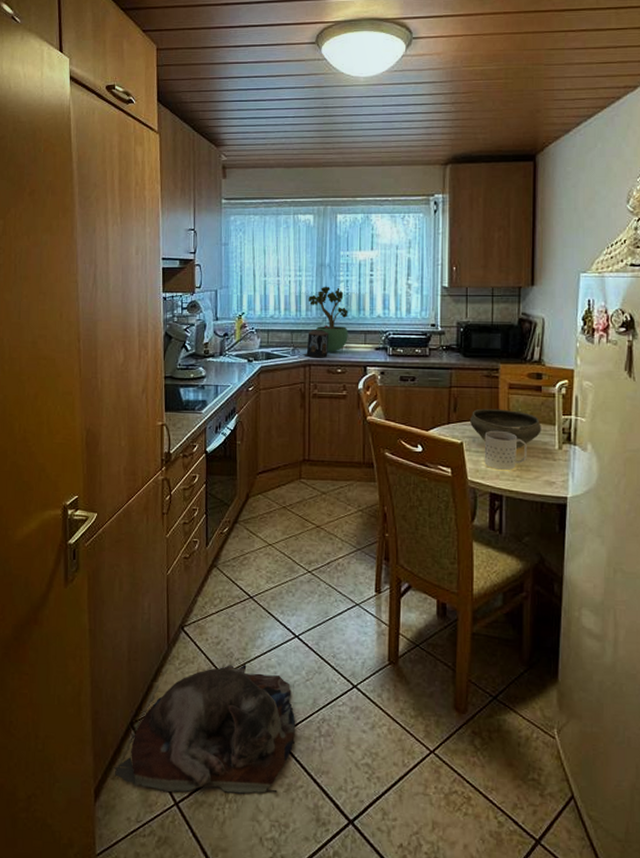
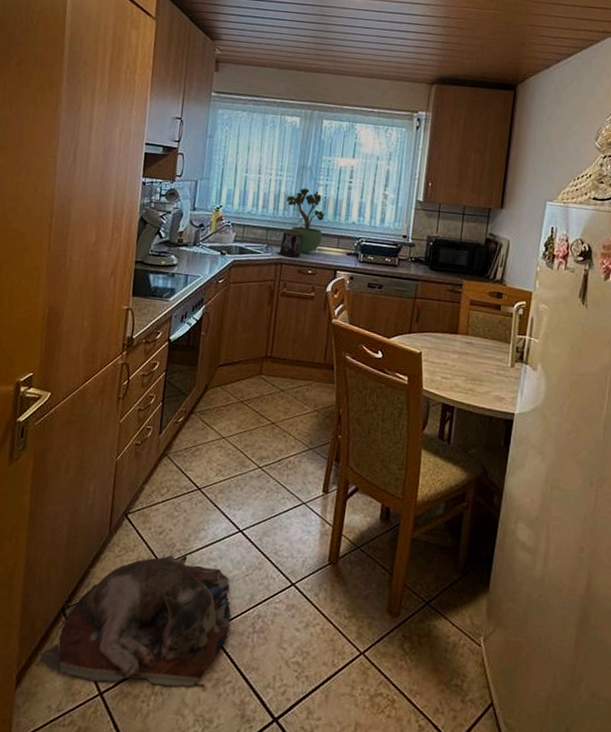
bowl: present [469,408,541,451] -> none [429,321,497,365]
mug: present [484,430,527,471] -> none [440,343,482,384]

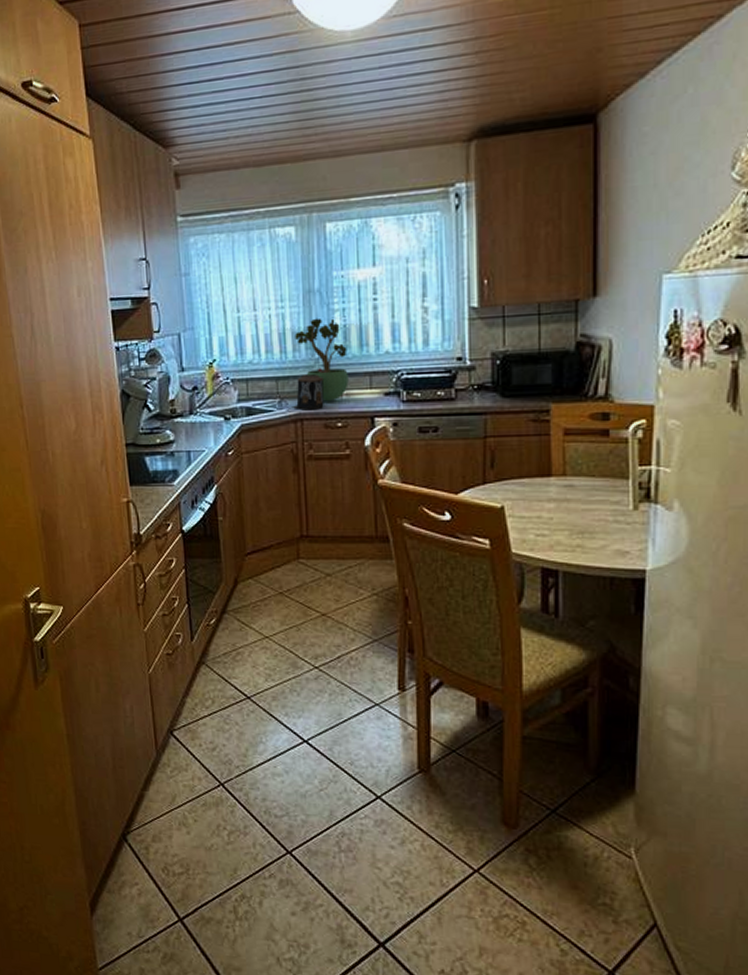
cat bed: present [38,555,231,688] -> none [107,773,311,912]

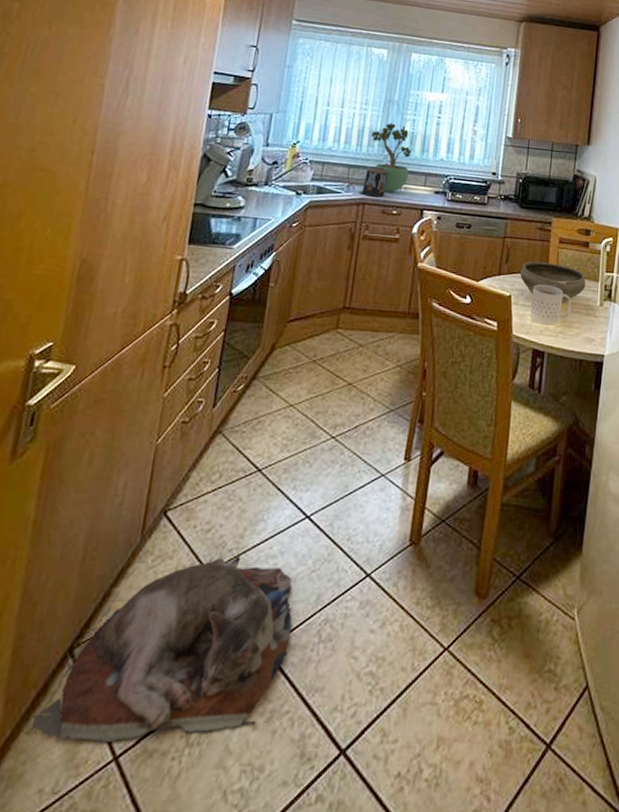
cat bed: none [107,773,311,912] -> present [31,556,293,744]
bowl: none [511,461,610,514] -> present [519,261,586,306]
mug: none [532,489,590,540] -> present [530,283,572,327]

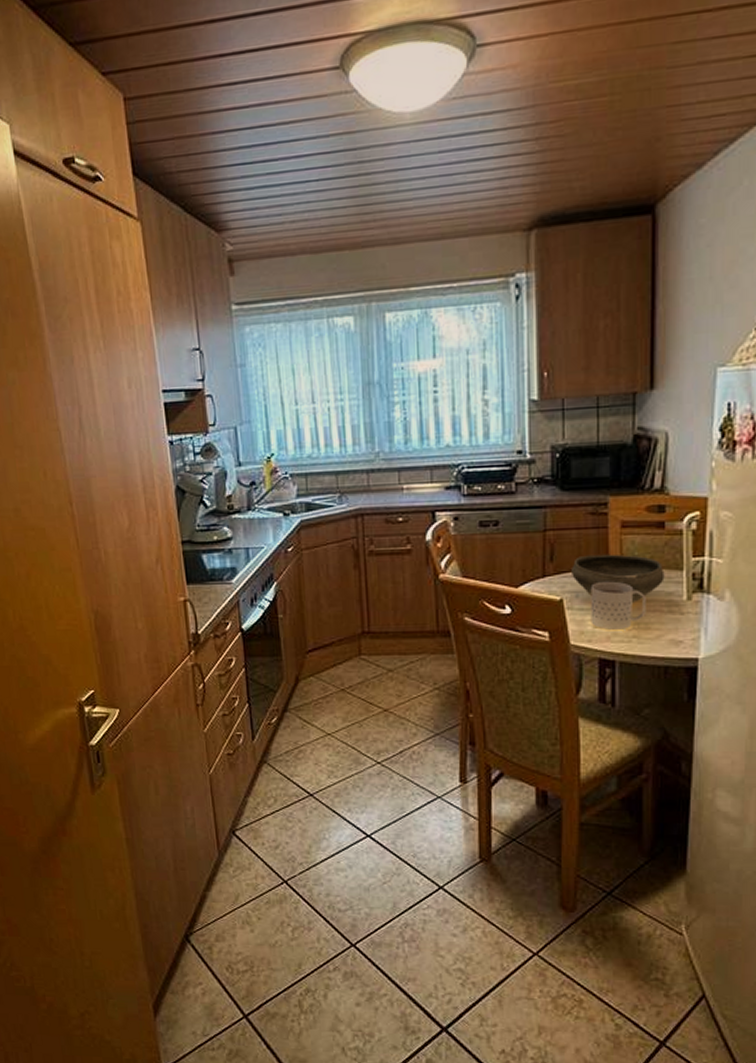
cat bed: present [31,556,293,744] -> none [170,869,375,1006]
canister: present [357,166,388,198] -> none [352,468,385,506]
potted plant: present [371,123,412,192] -> none [354,410,409,497]

